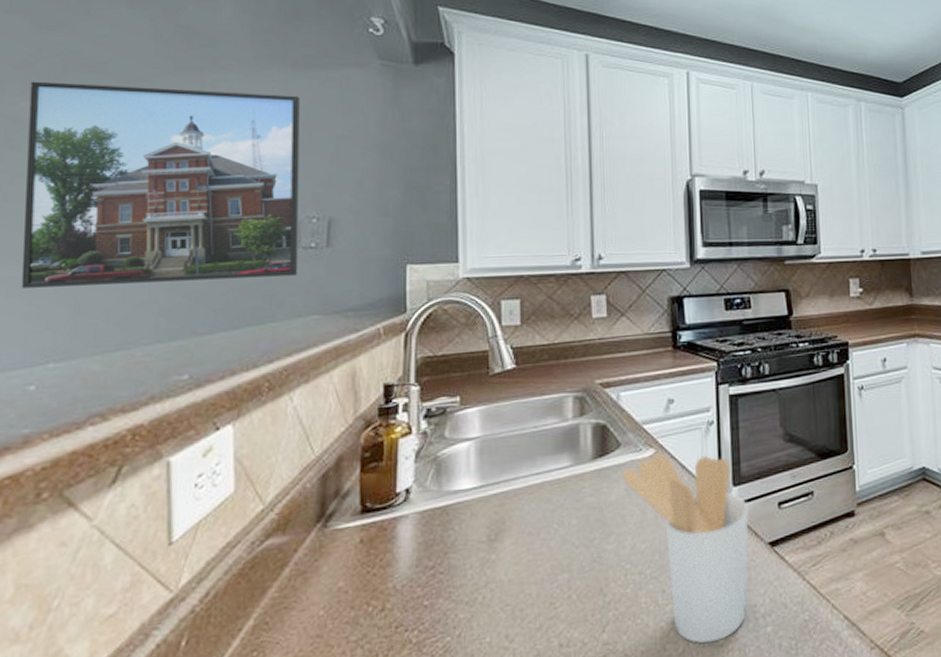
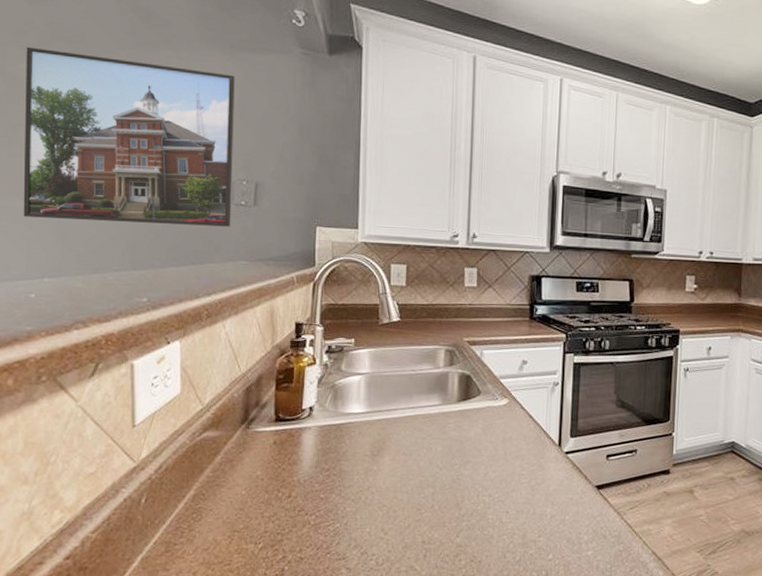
utensil holder: present [622,453,749,644] -> none [480,403,582,557]

